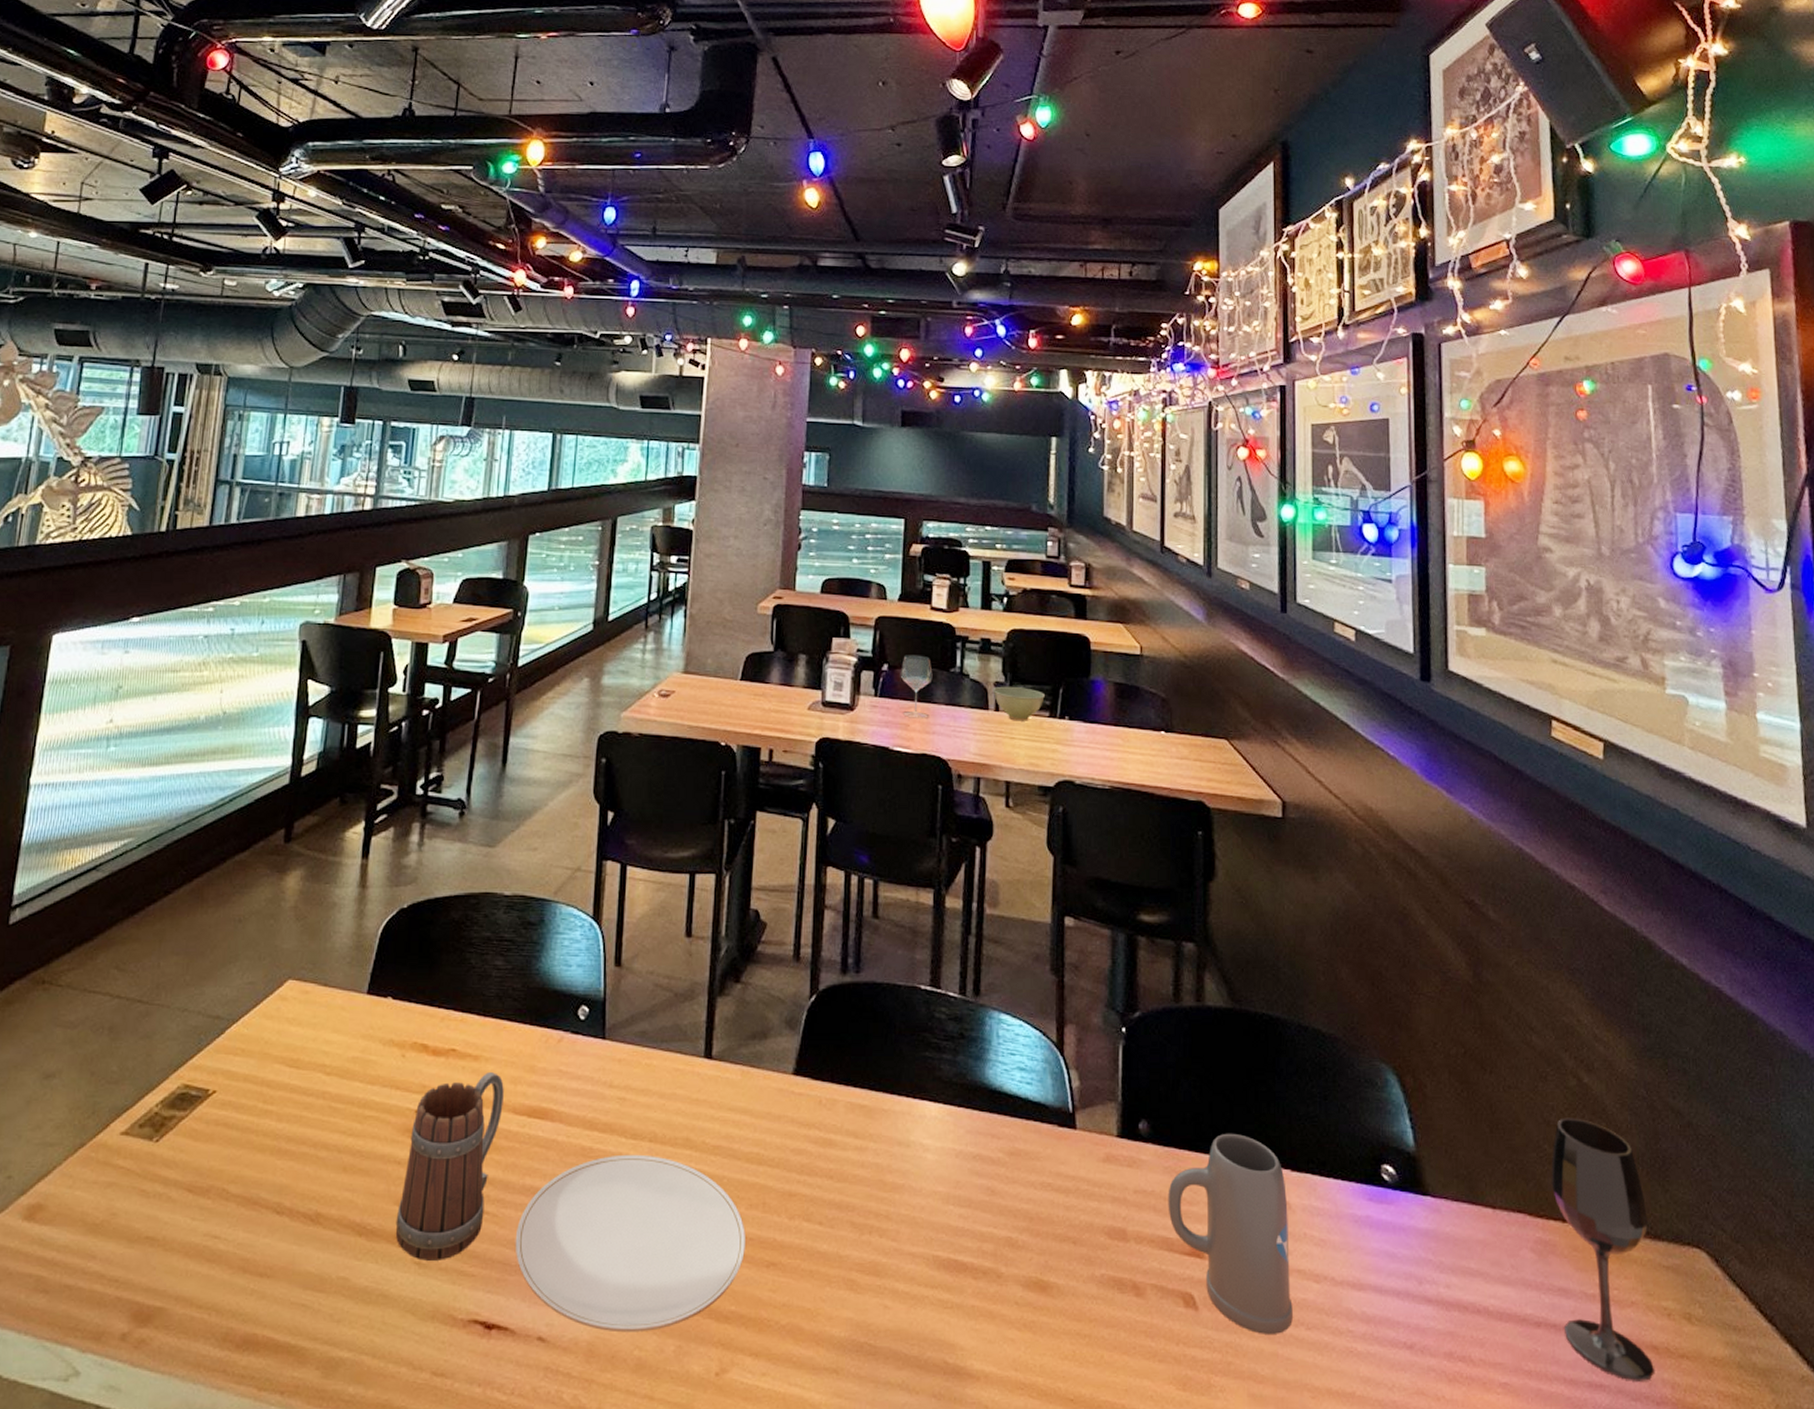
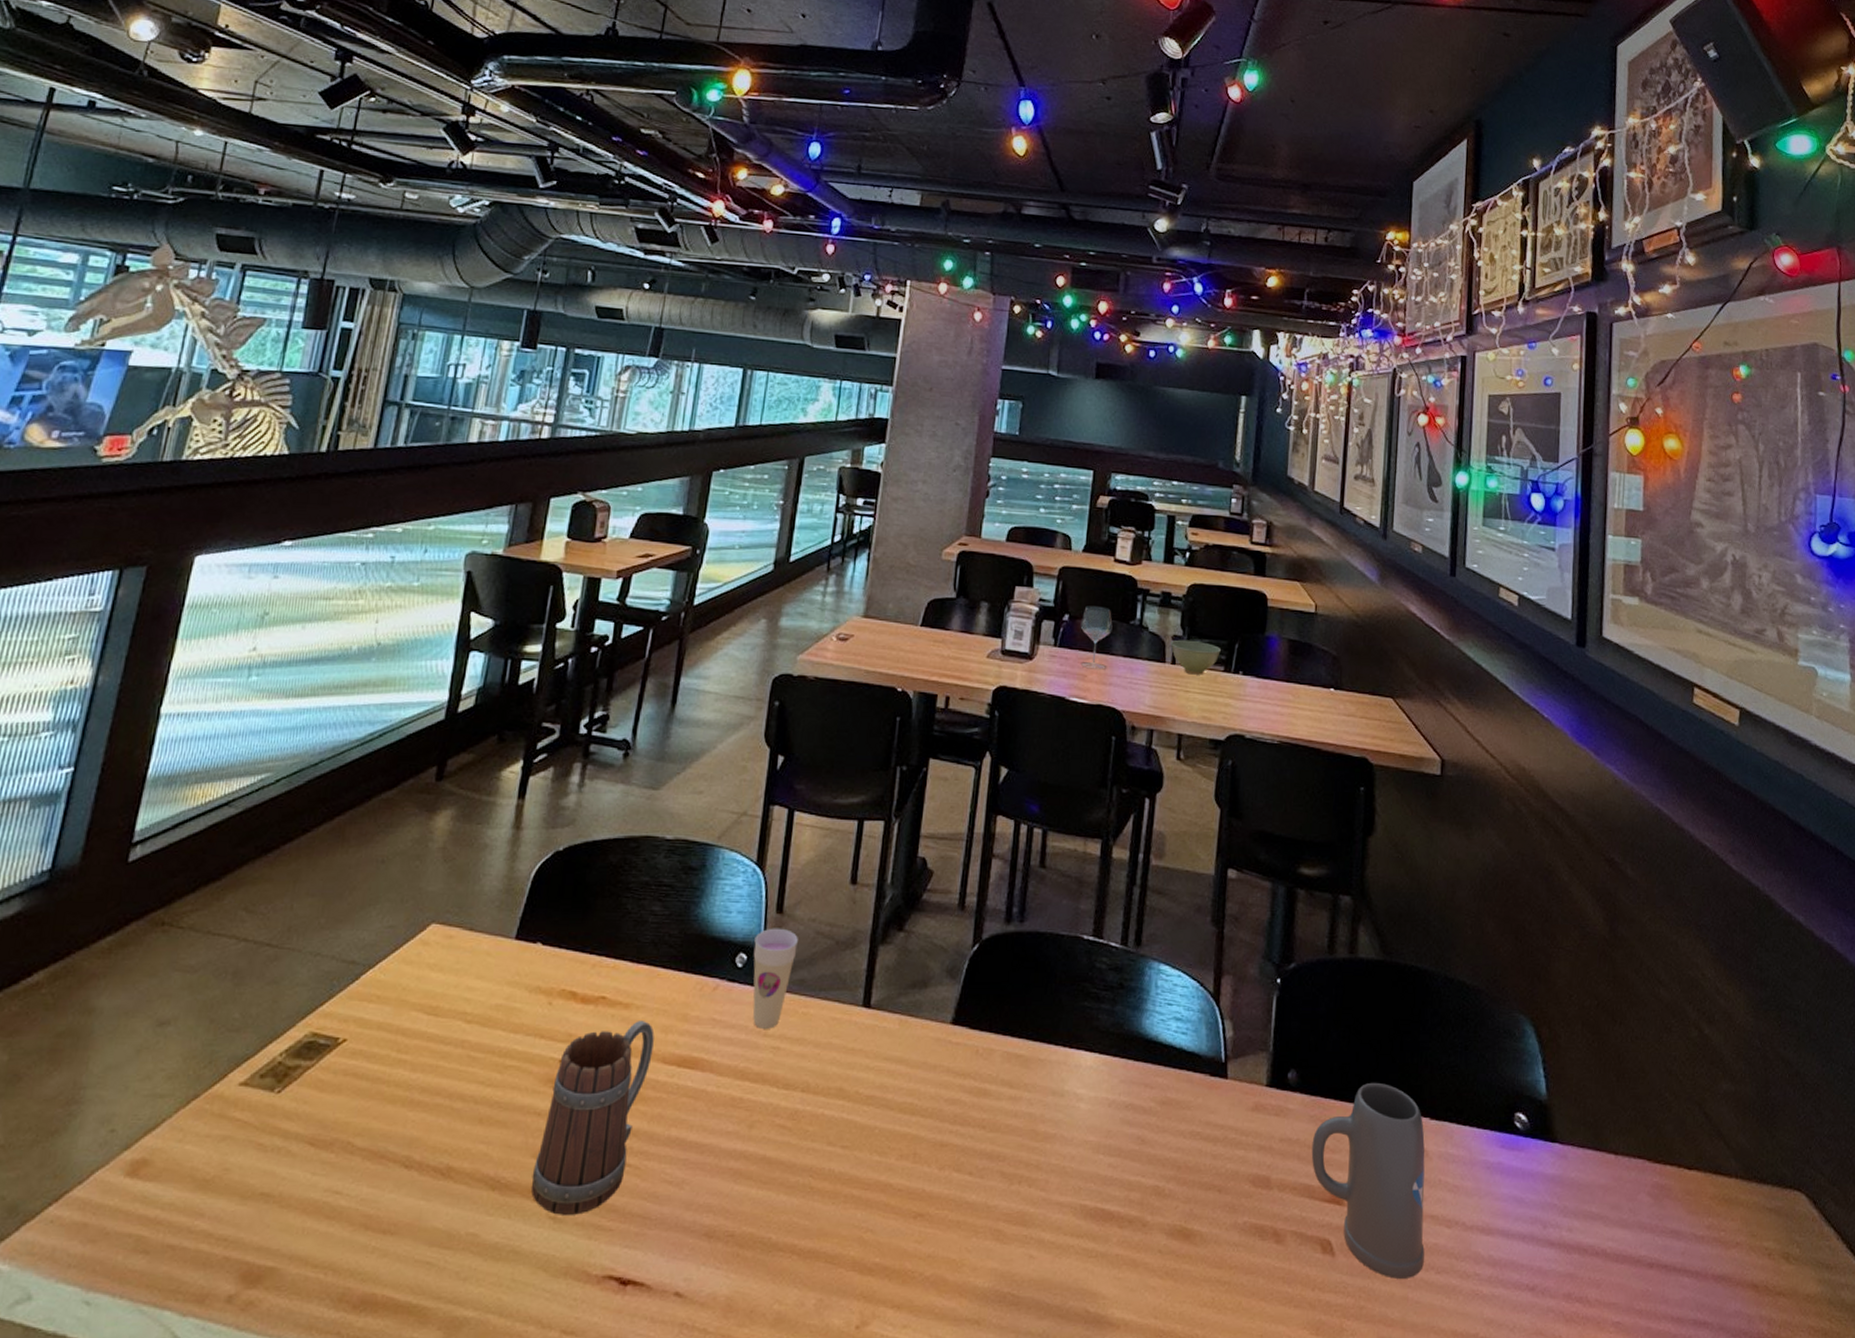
plate: present [515,1154,745,1333] -> none [656,1105,895,1287]
cup: none [595,981,637,1080] -> present [752,928,798,1029]
wine glass: present [1551,1118,1655,1381] -> none [1670,1067,1755,1318]

